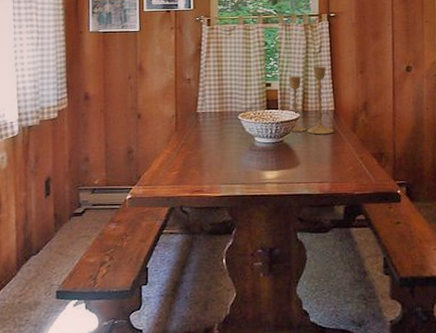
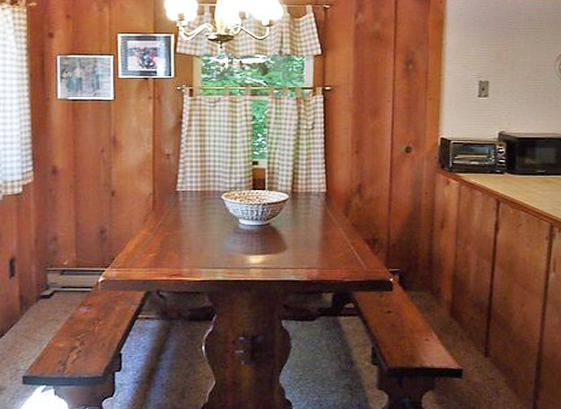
candlestick: present [288,66,334,135] -> none [276,144,324,218]

